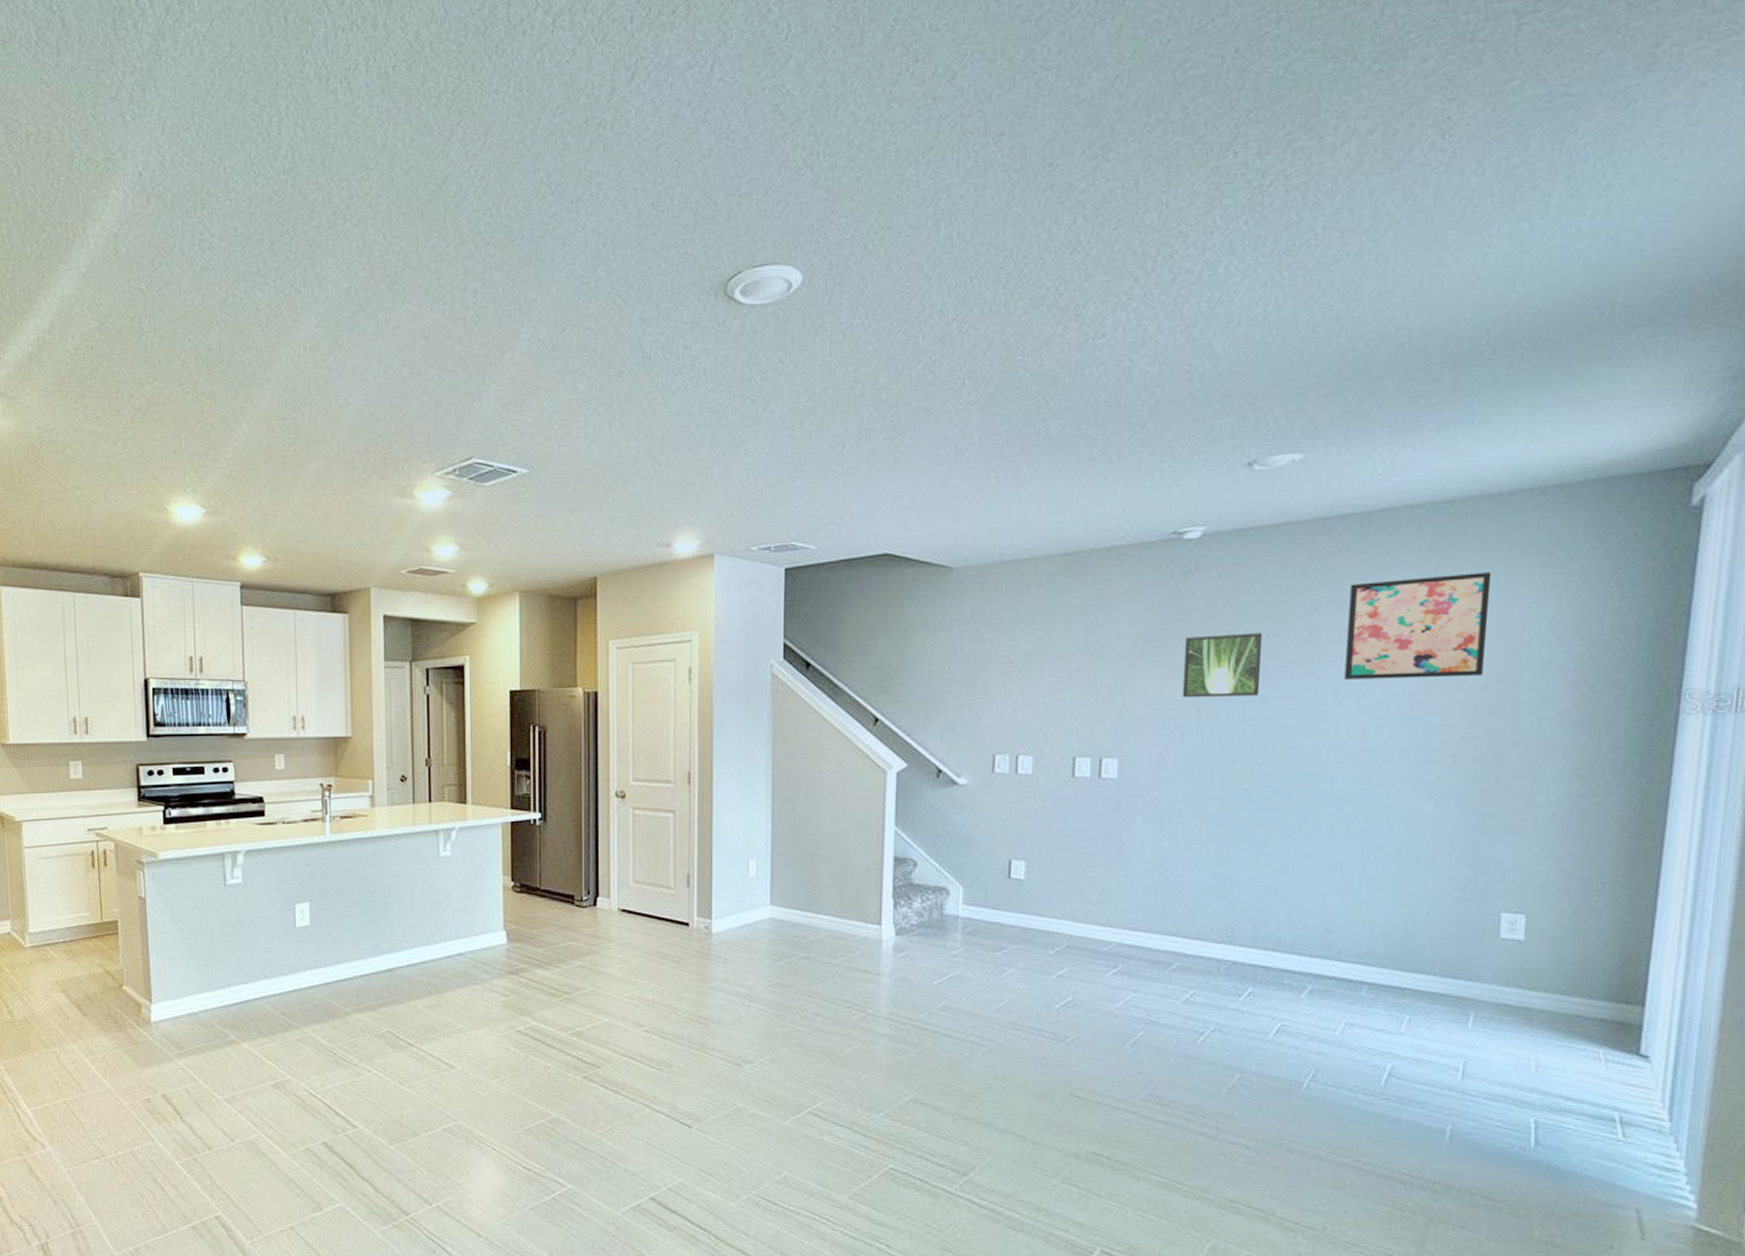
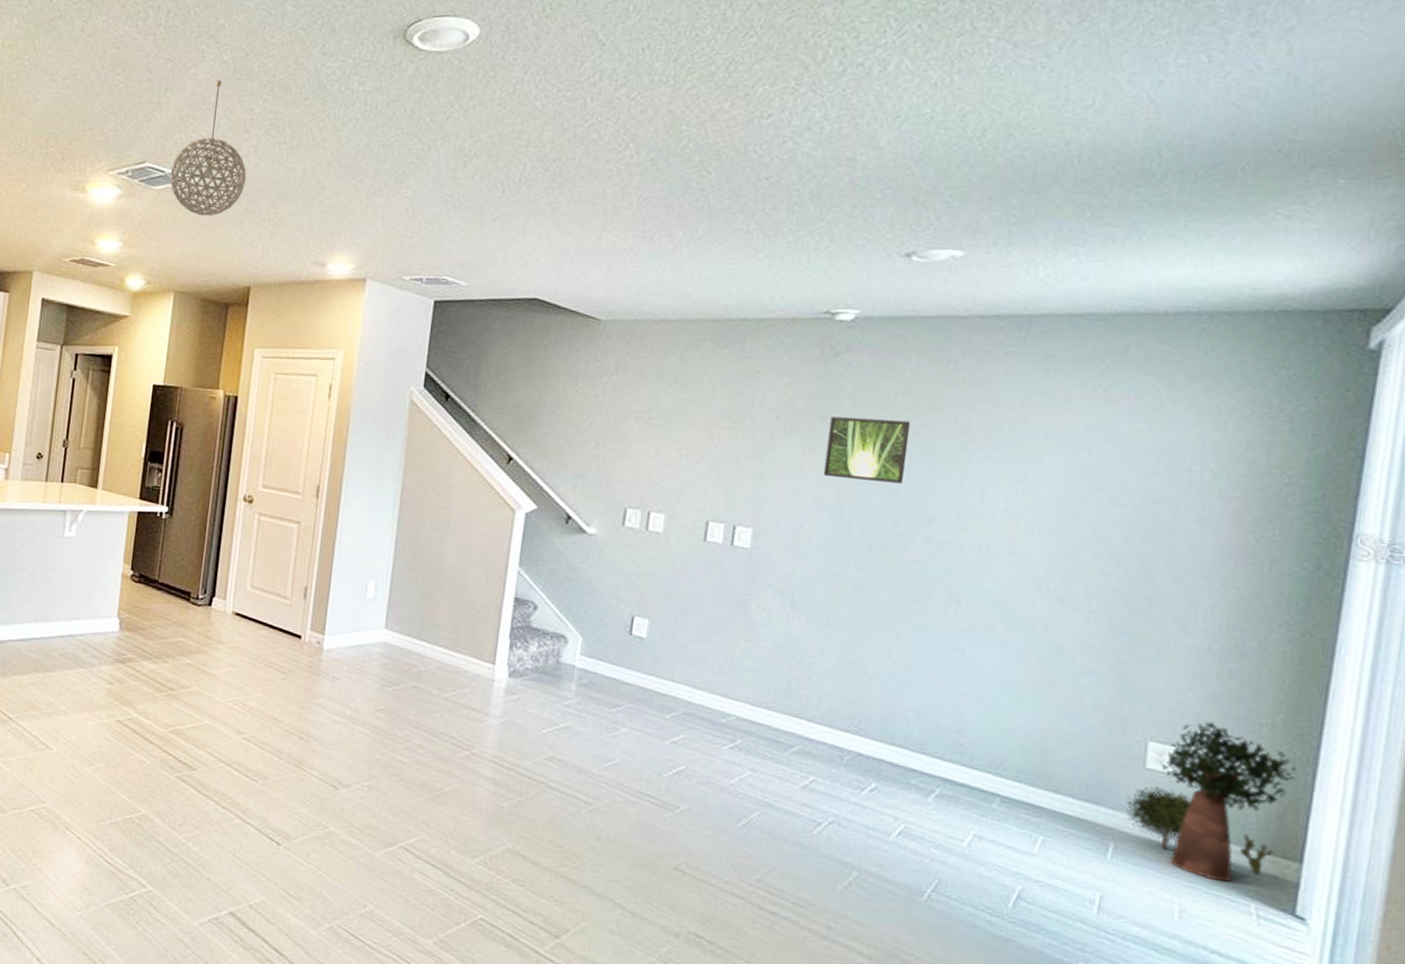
pendant light: none [499,360,579,508] -> present [170,79,247,217]
wall art: present [1344,572,1492,679] -> none [993,384,1154,493]
potted plant: none [1483,886,1637,1033] -> present [1125,721,1296,882]

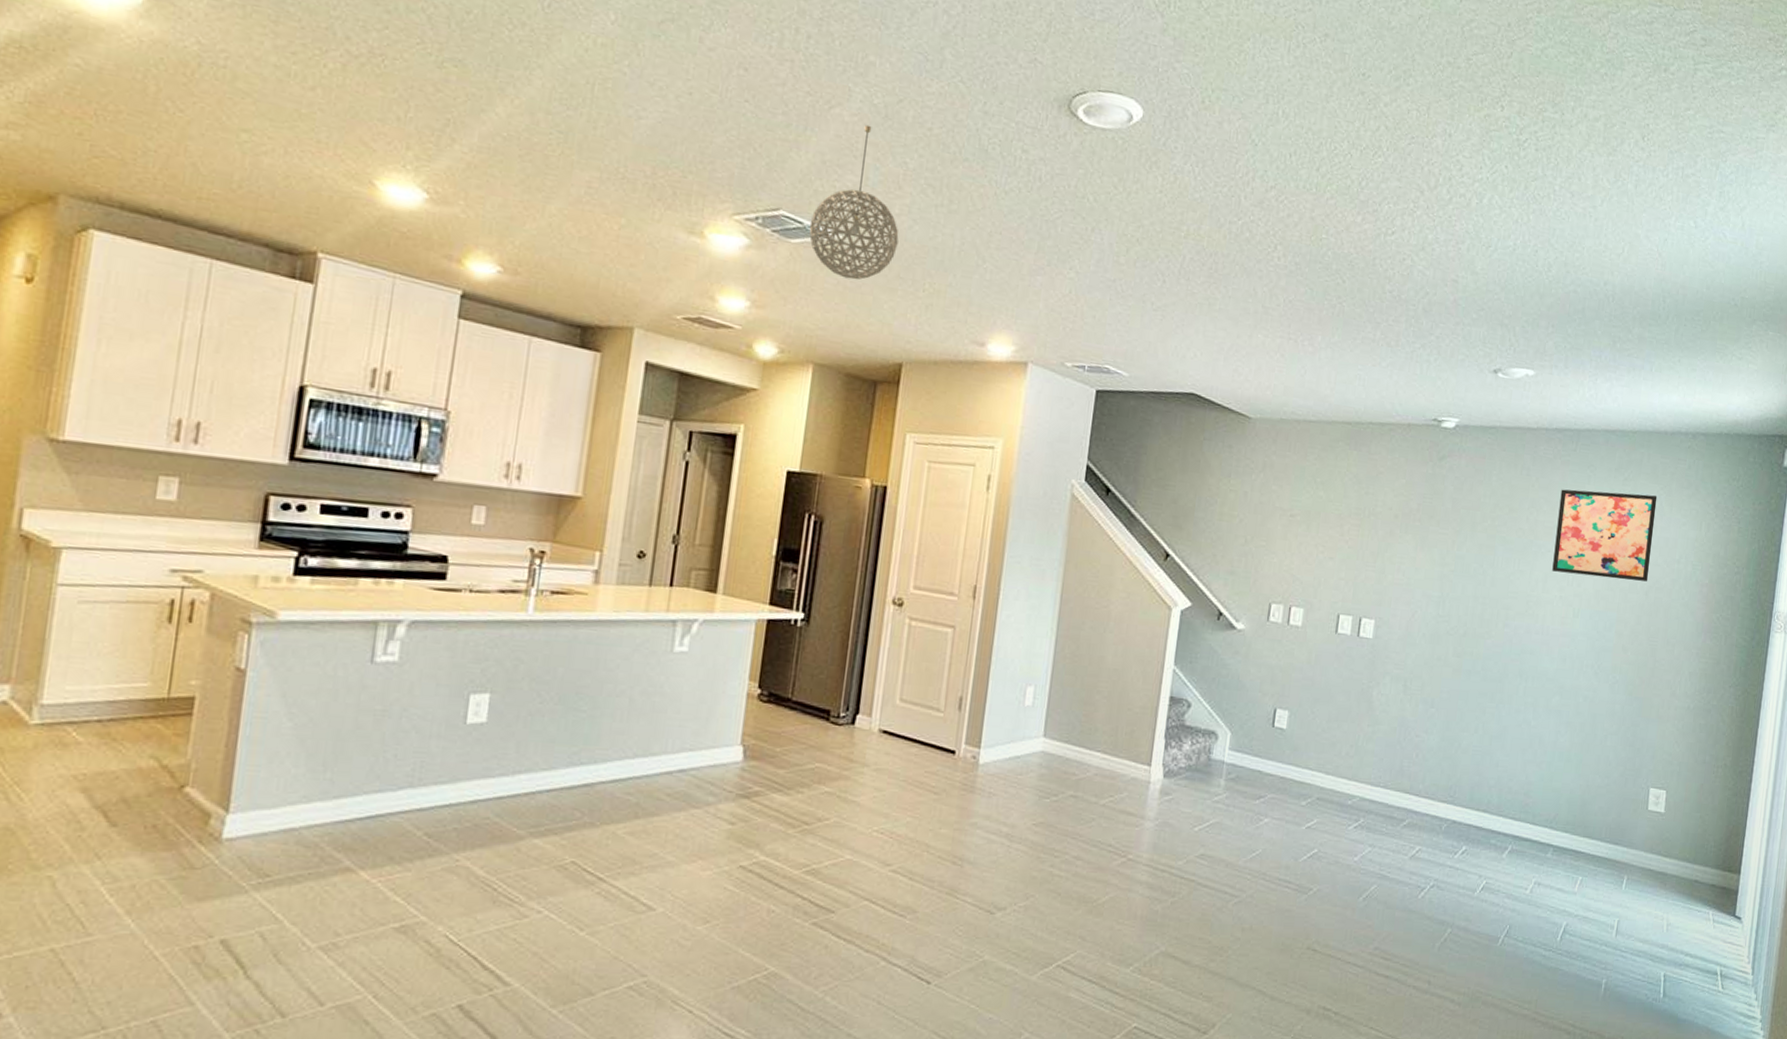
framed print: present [823,416,911,484] -> none [1430,515,1495,576]
wall art: none [993,384,1154,493] -> present [1552,489,1658,582]
potted plant: present [1125,721,1296,882] -> none [1634,767,1738,896]

